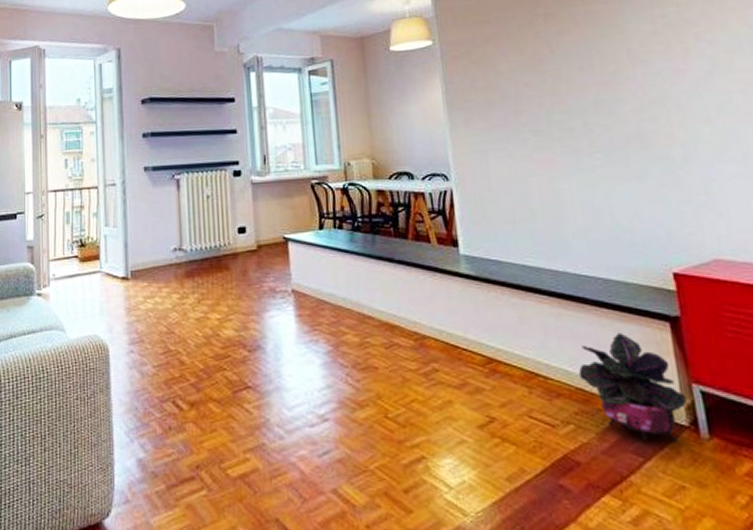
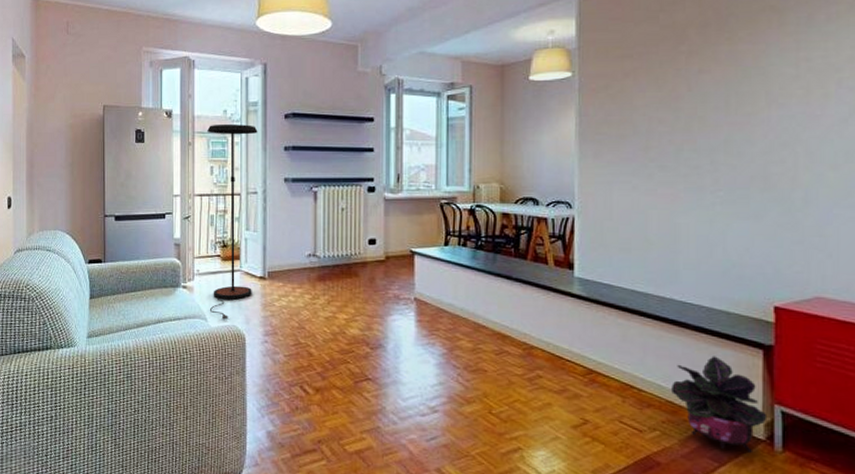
floor lamp: none [60,112,114,329] -> present [207,124,258,320]

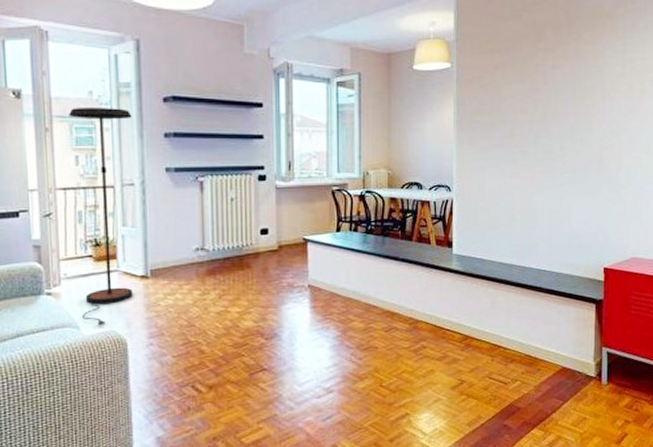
potted plant: present [671,356,768,453] -> none [529,313,598,389]

